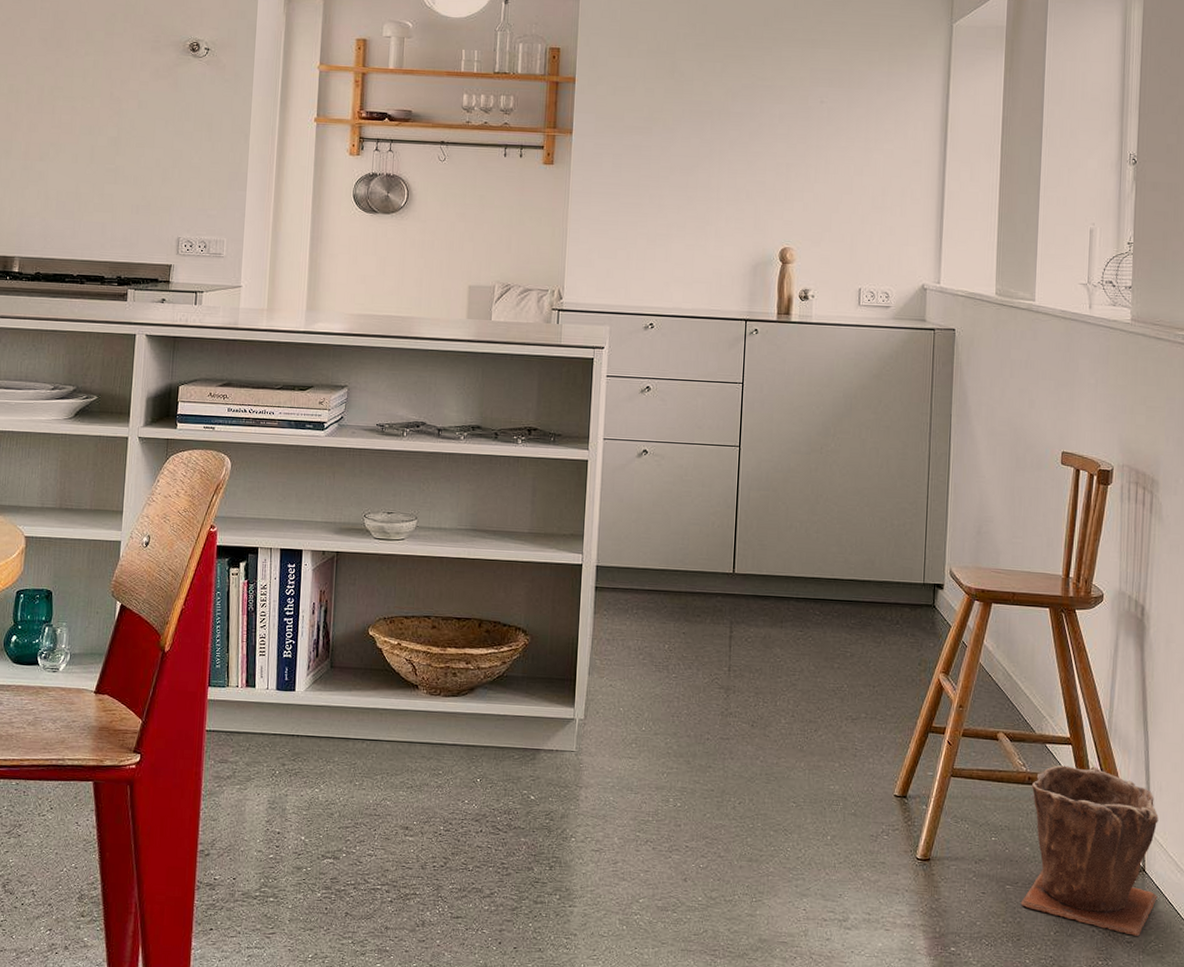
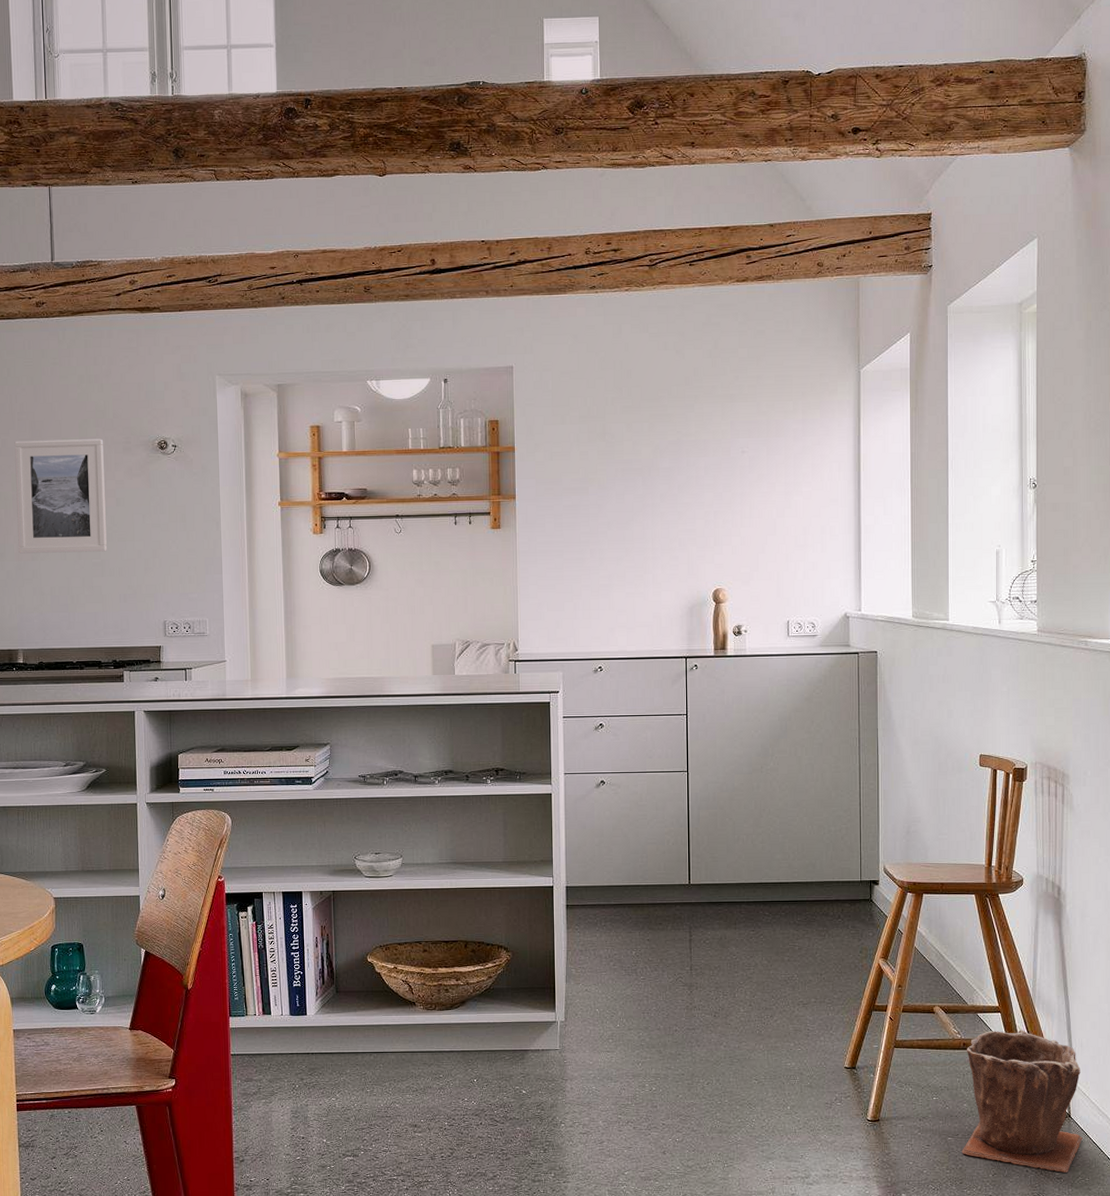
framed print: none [26,30,130,157] -> present [14,439,107,554]

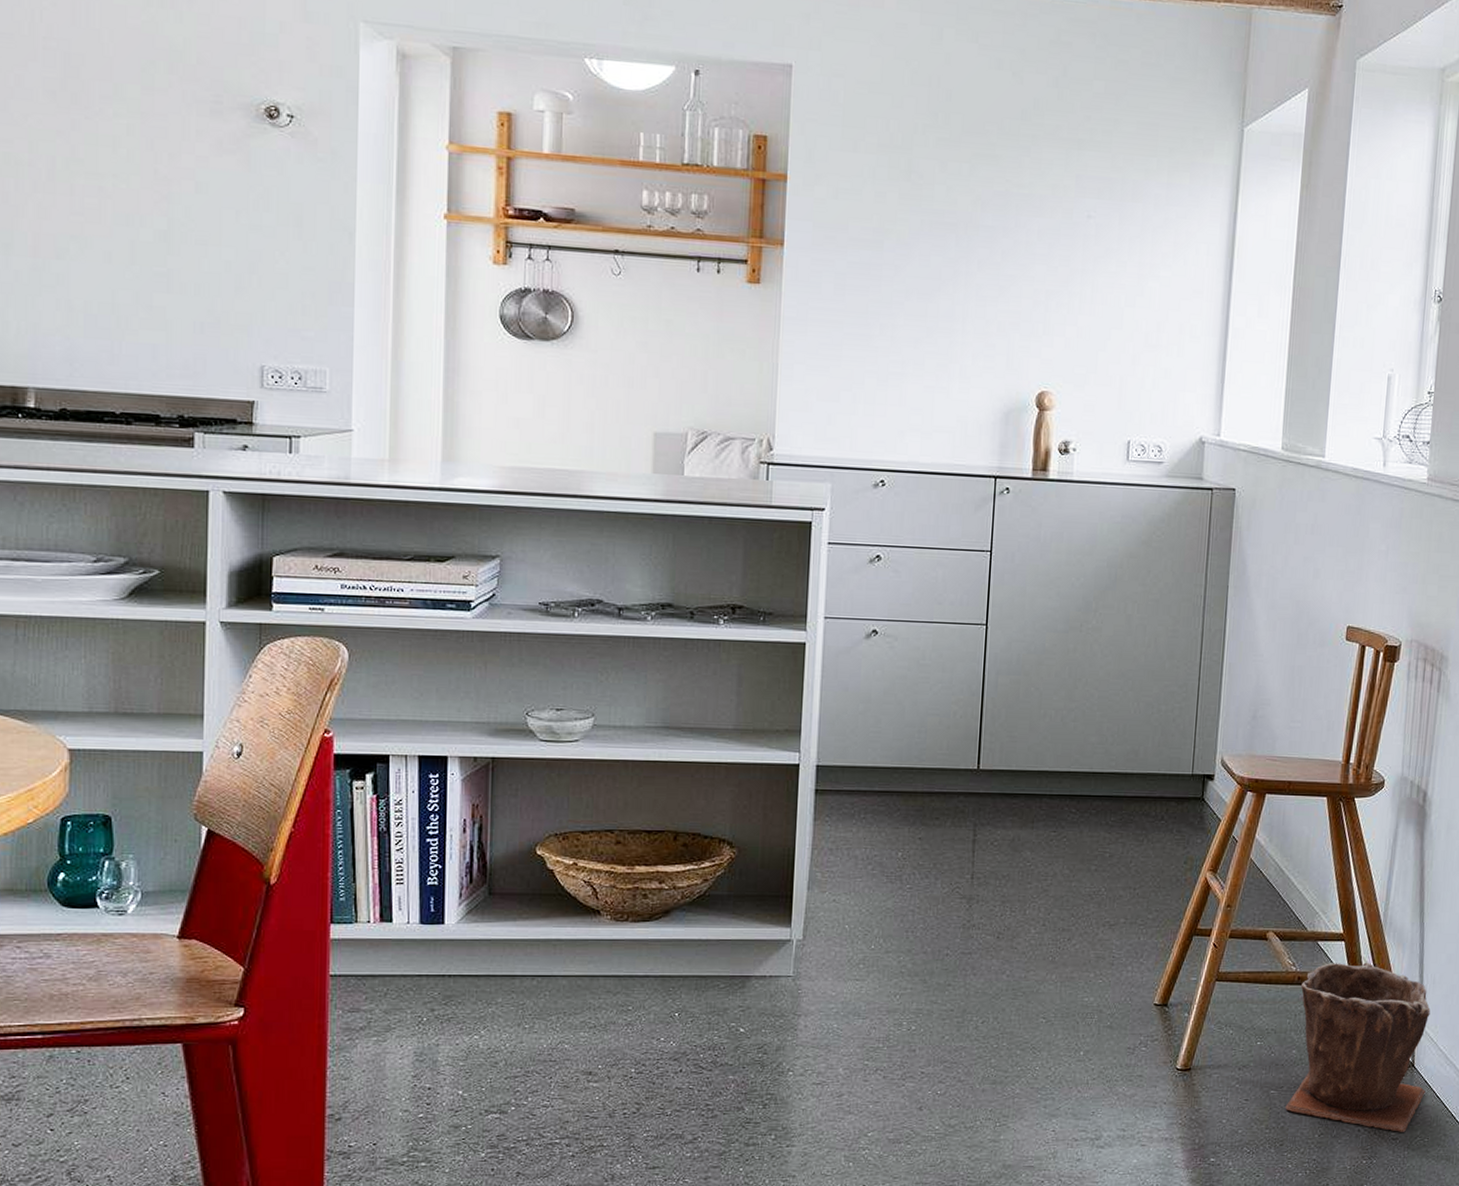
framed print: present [14,439,107,554] -> none [35,79,179,258]

